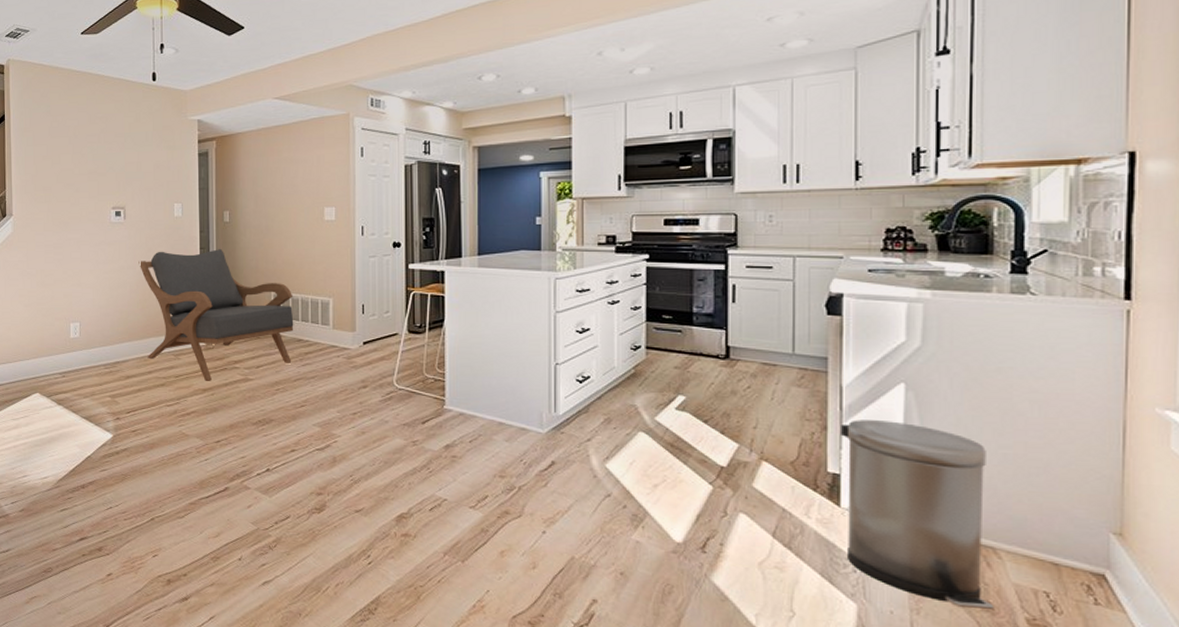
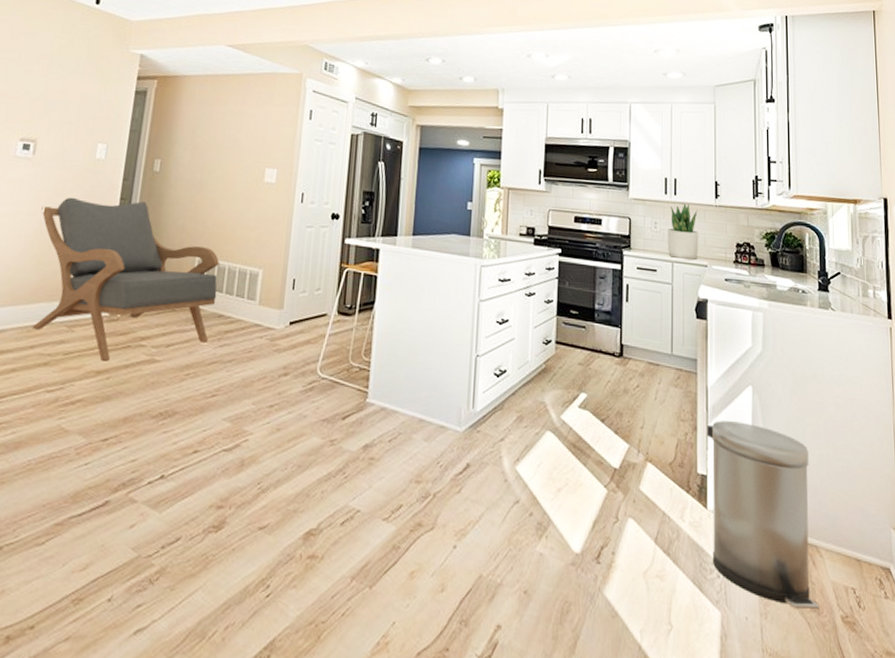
planter: none [786,191,831,253] -> present [667,203,699,260]

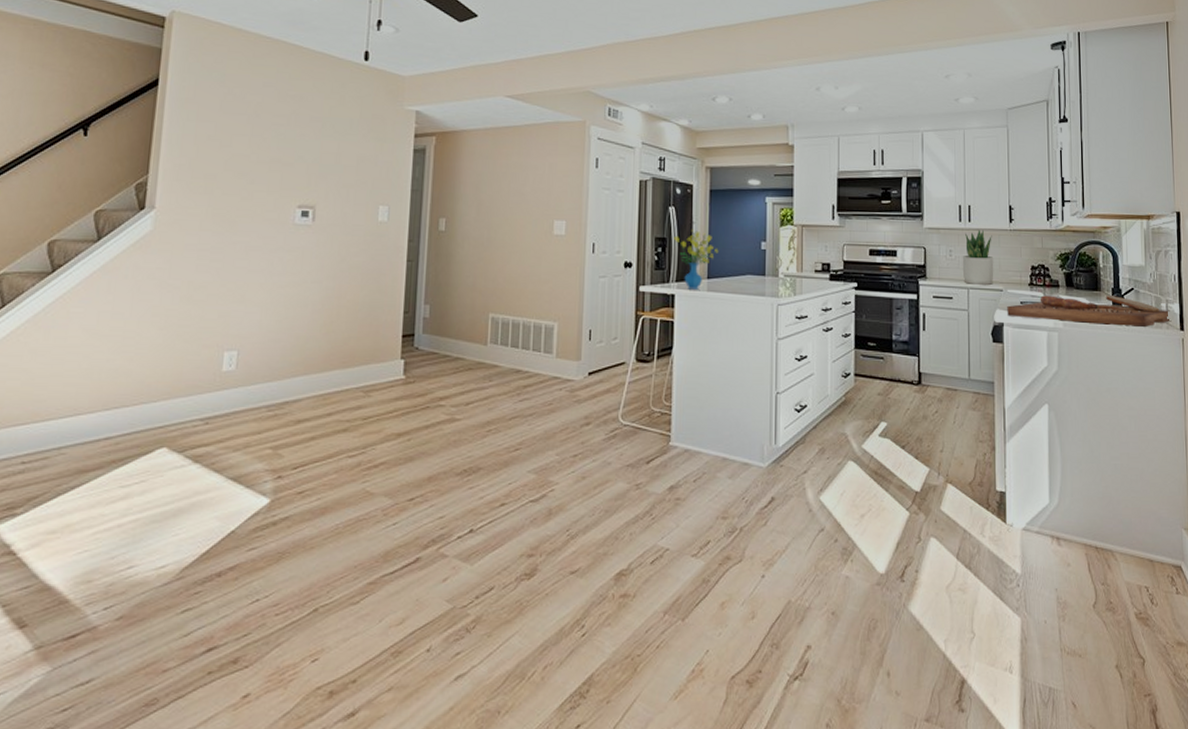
armchair: present [32,197,219,361] -> none [326,262,513,423]
bouquet: none [382,185,425,246] -> present [674,229,719,290]
pedal bin: present [706,420,820,610] -> none [1004,439,1114,610]
cutting board: none [711,274,879,314] -> present [1007,295,1172,328]

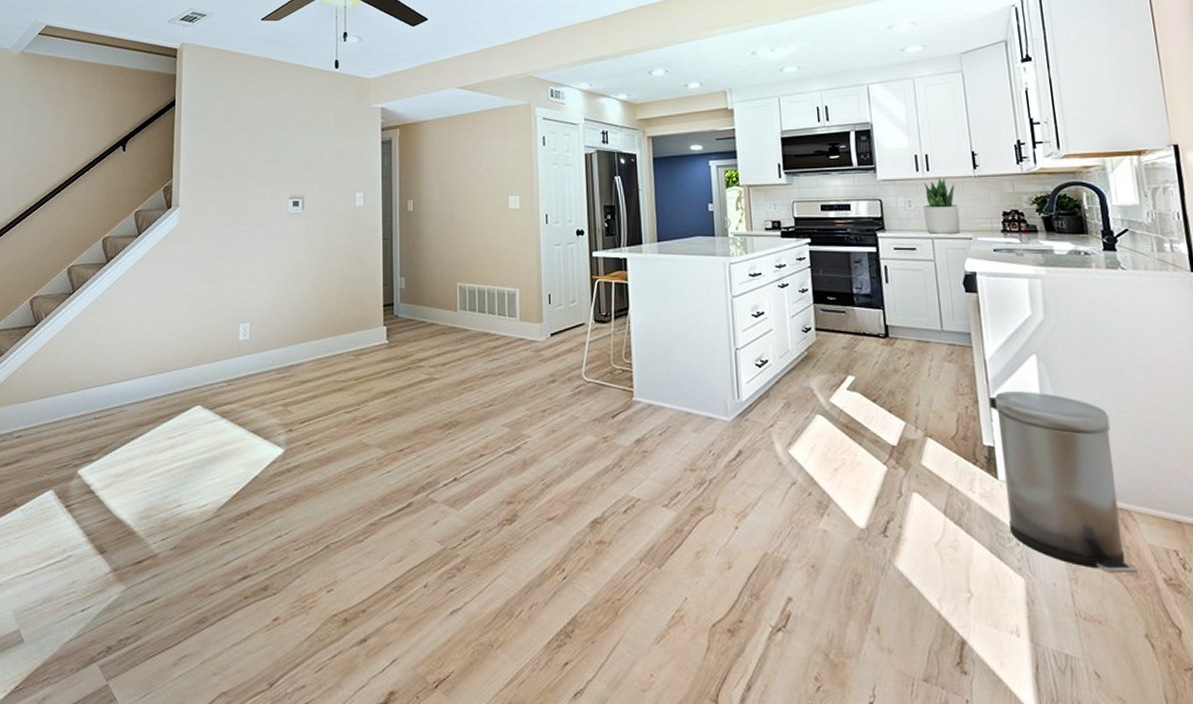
bouquet: present [674,229,719,290] -> none [622,196,667,253]
pedal bin: none [1004,439,1114,610] -> present [988,391,1137,574]
cutting board: present [1007,295,1172,328] -> none [978,238,1179,271]

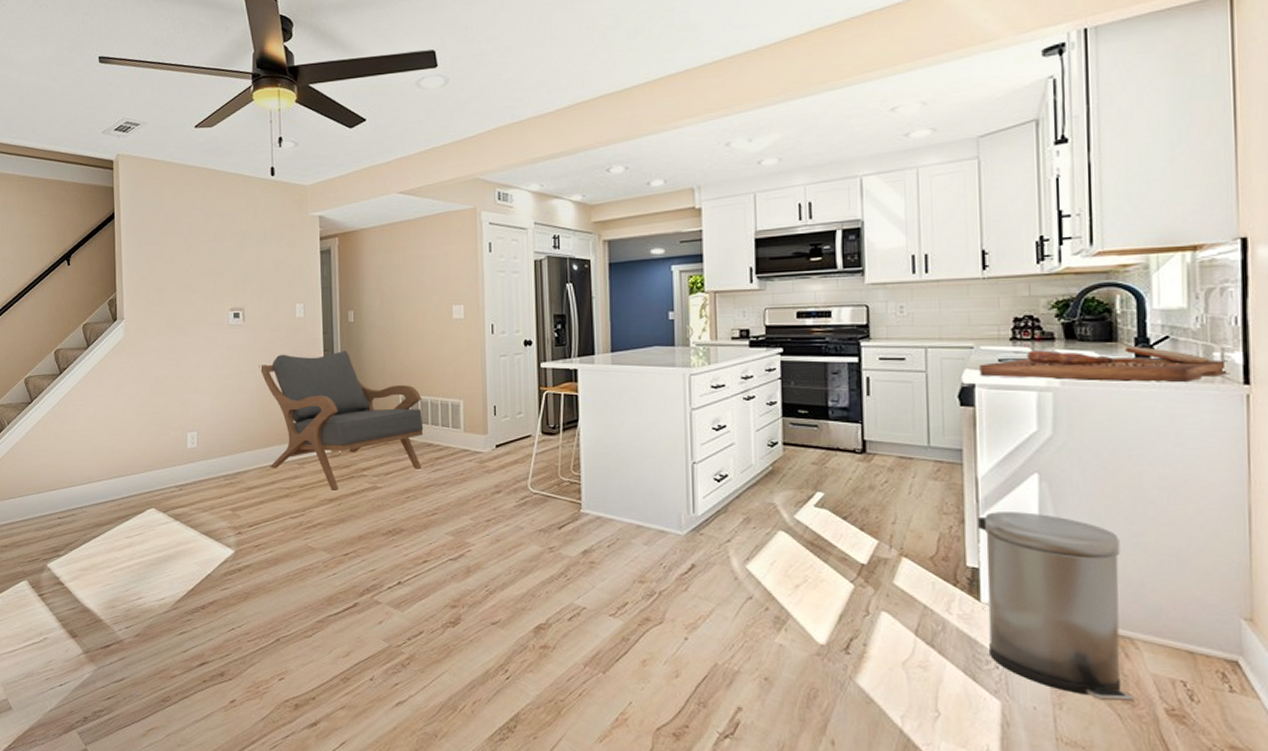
armchair: none [317,240,481,383] -> present [259,351,424,490]
planter: present [922,178,961,235] -> none [917,281,961,344]
cutting board: none [978,238,1179,271] -> present [980,346,1230,383]

